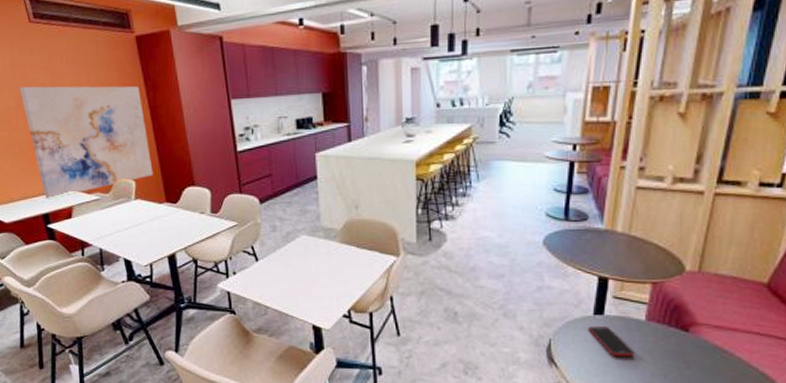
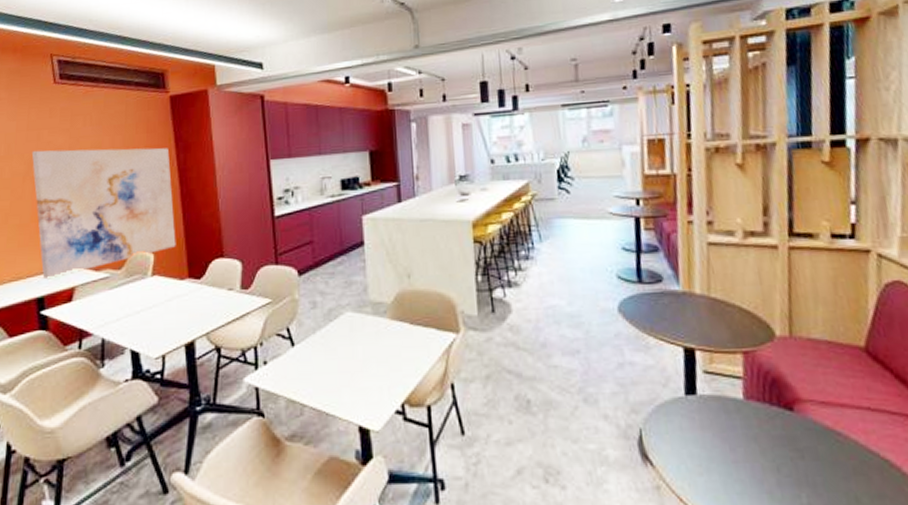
cell phone: present [589,326,635,357] -> none [682,409,740,449]

